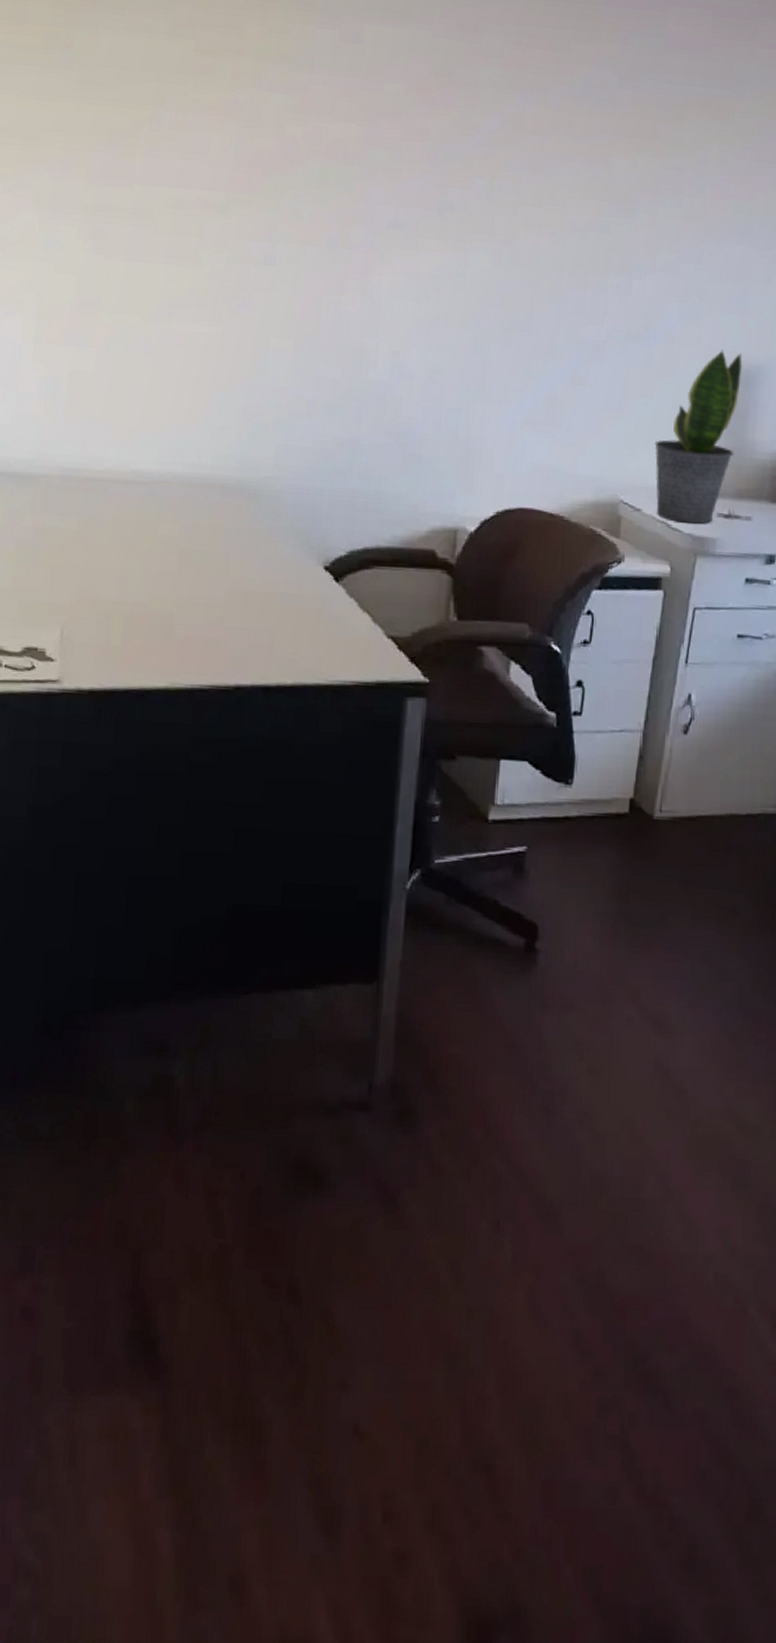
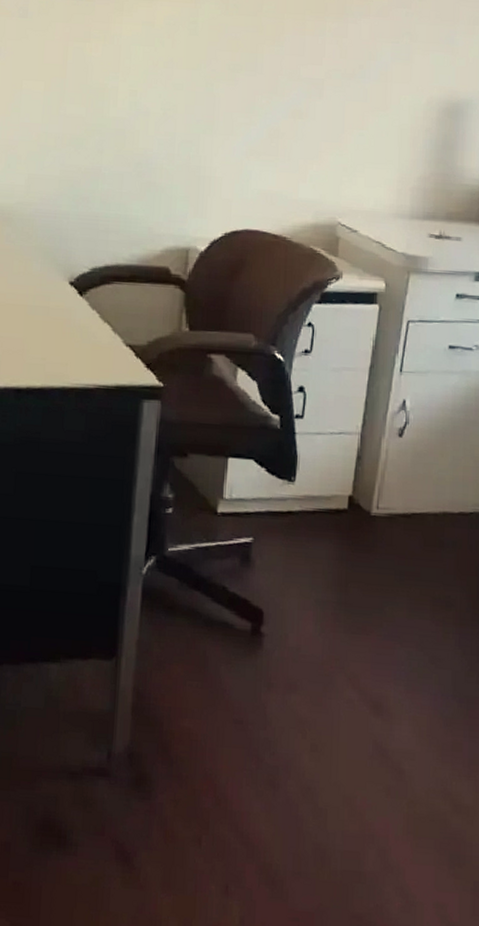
potted plant: present [654,350,743,525] -> none [370,85,452,245]

